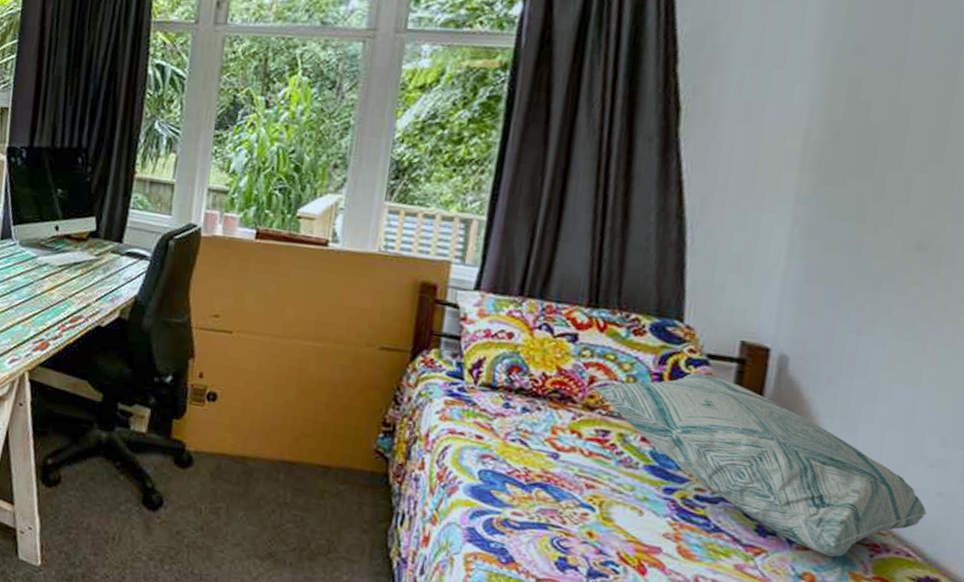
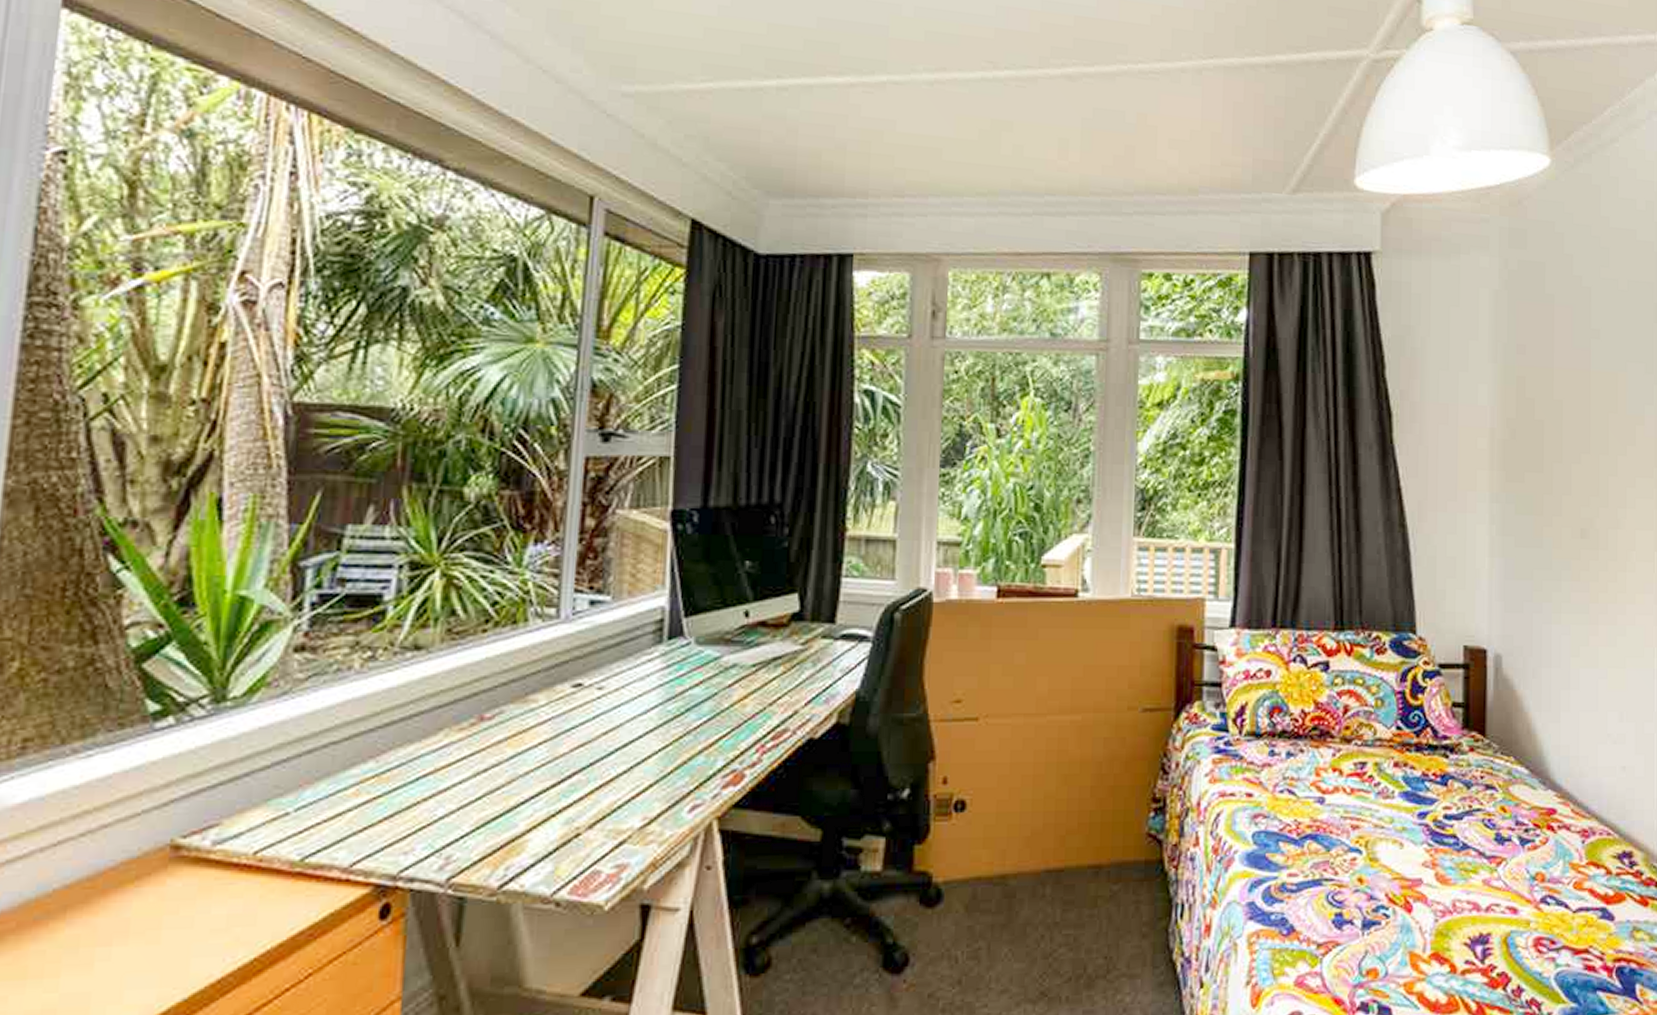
decorative pillow: present [592,373,927,557] -> none [1347,685,1616,851]

